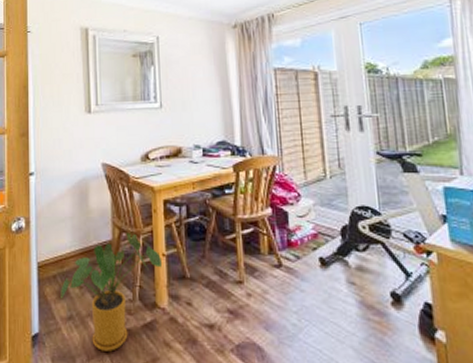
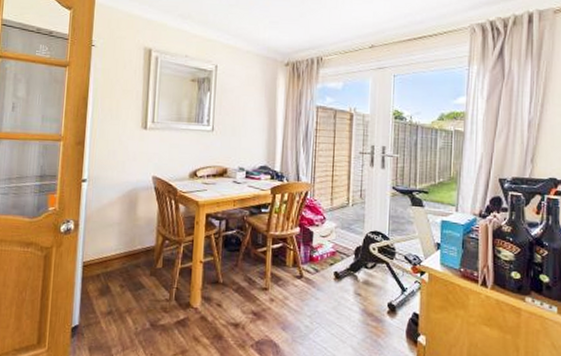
house plant: present [61,233,162,352] -> none [102,241,199,344]

